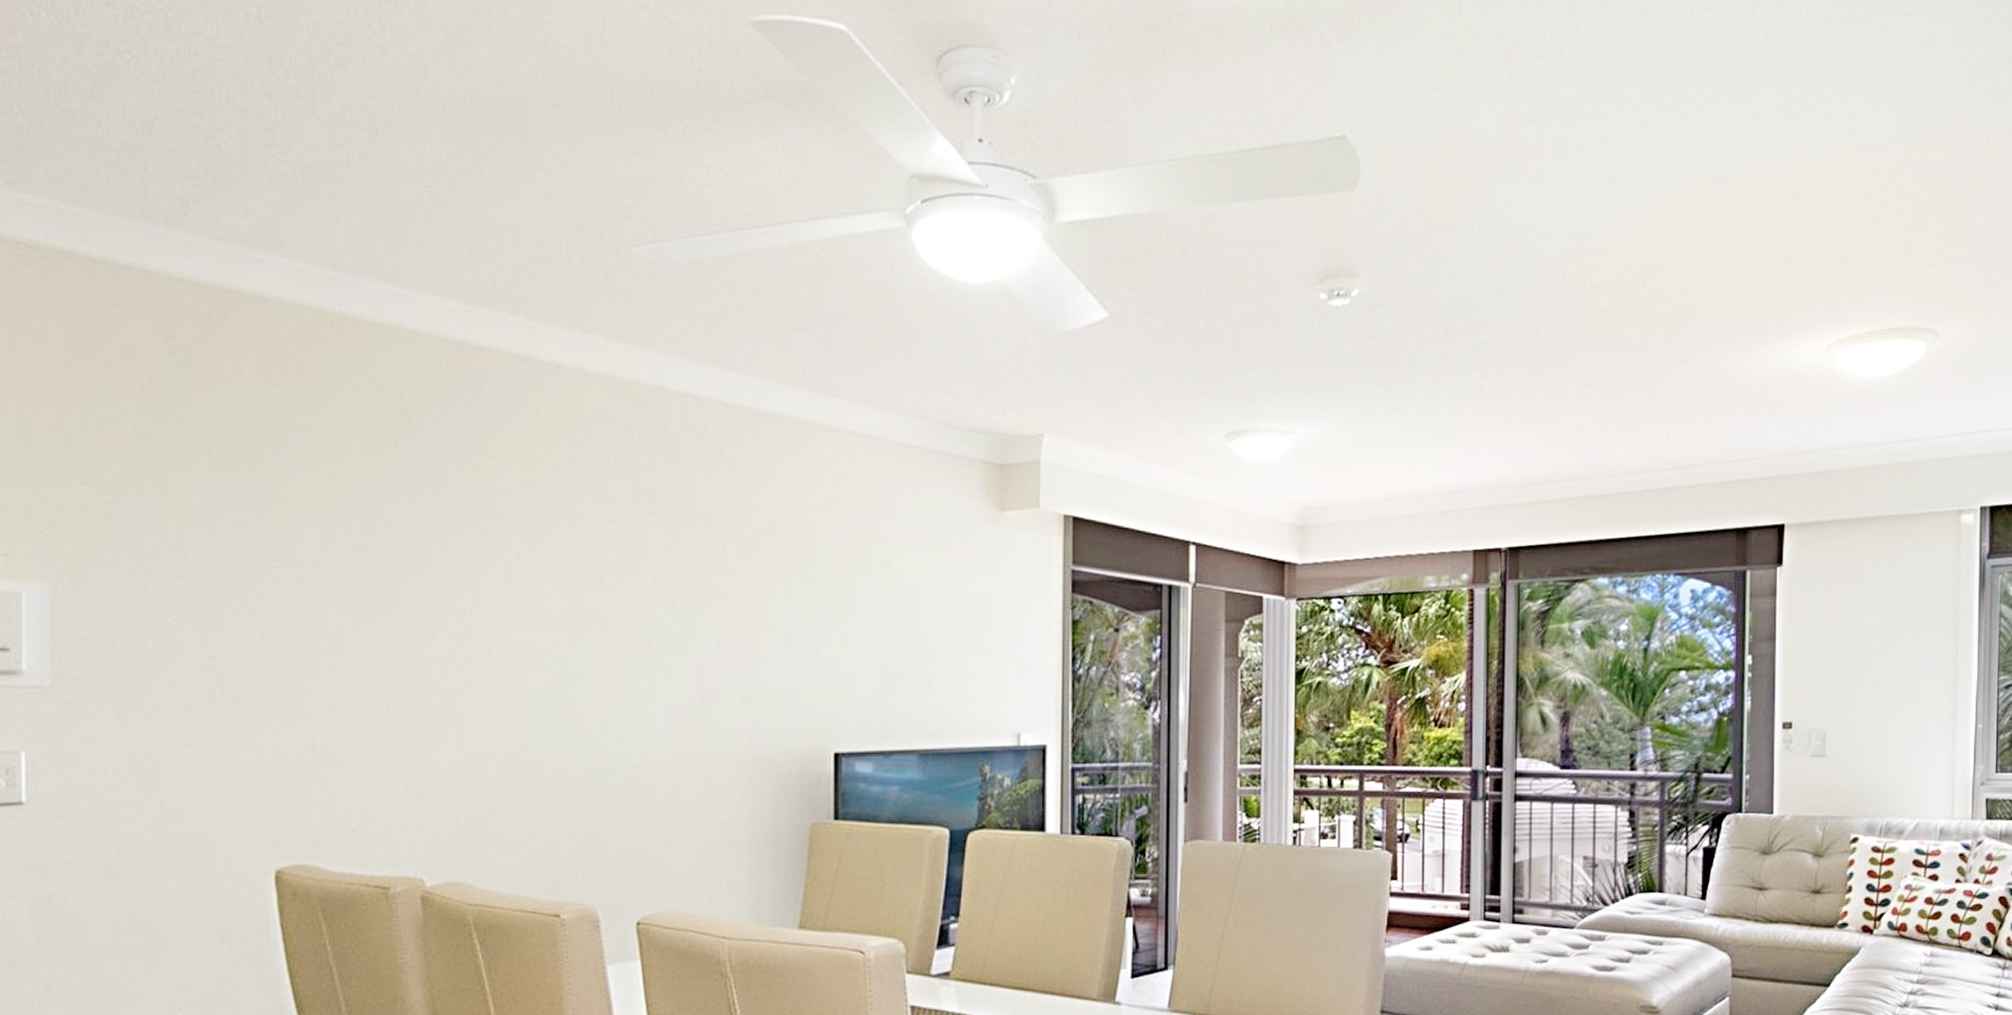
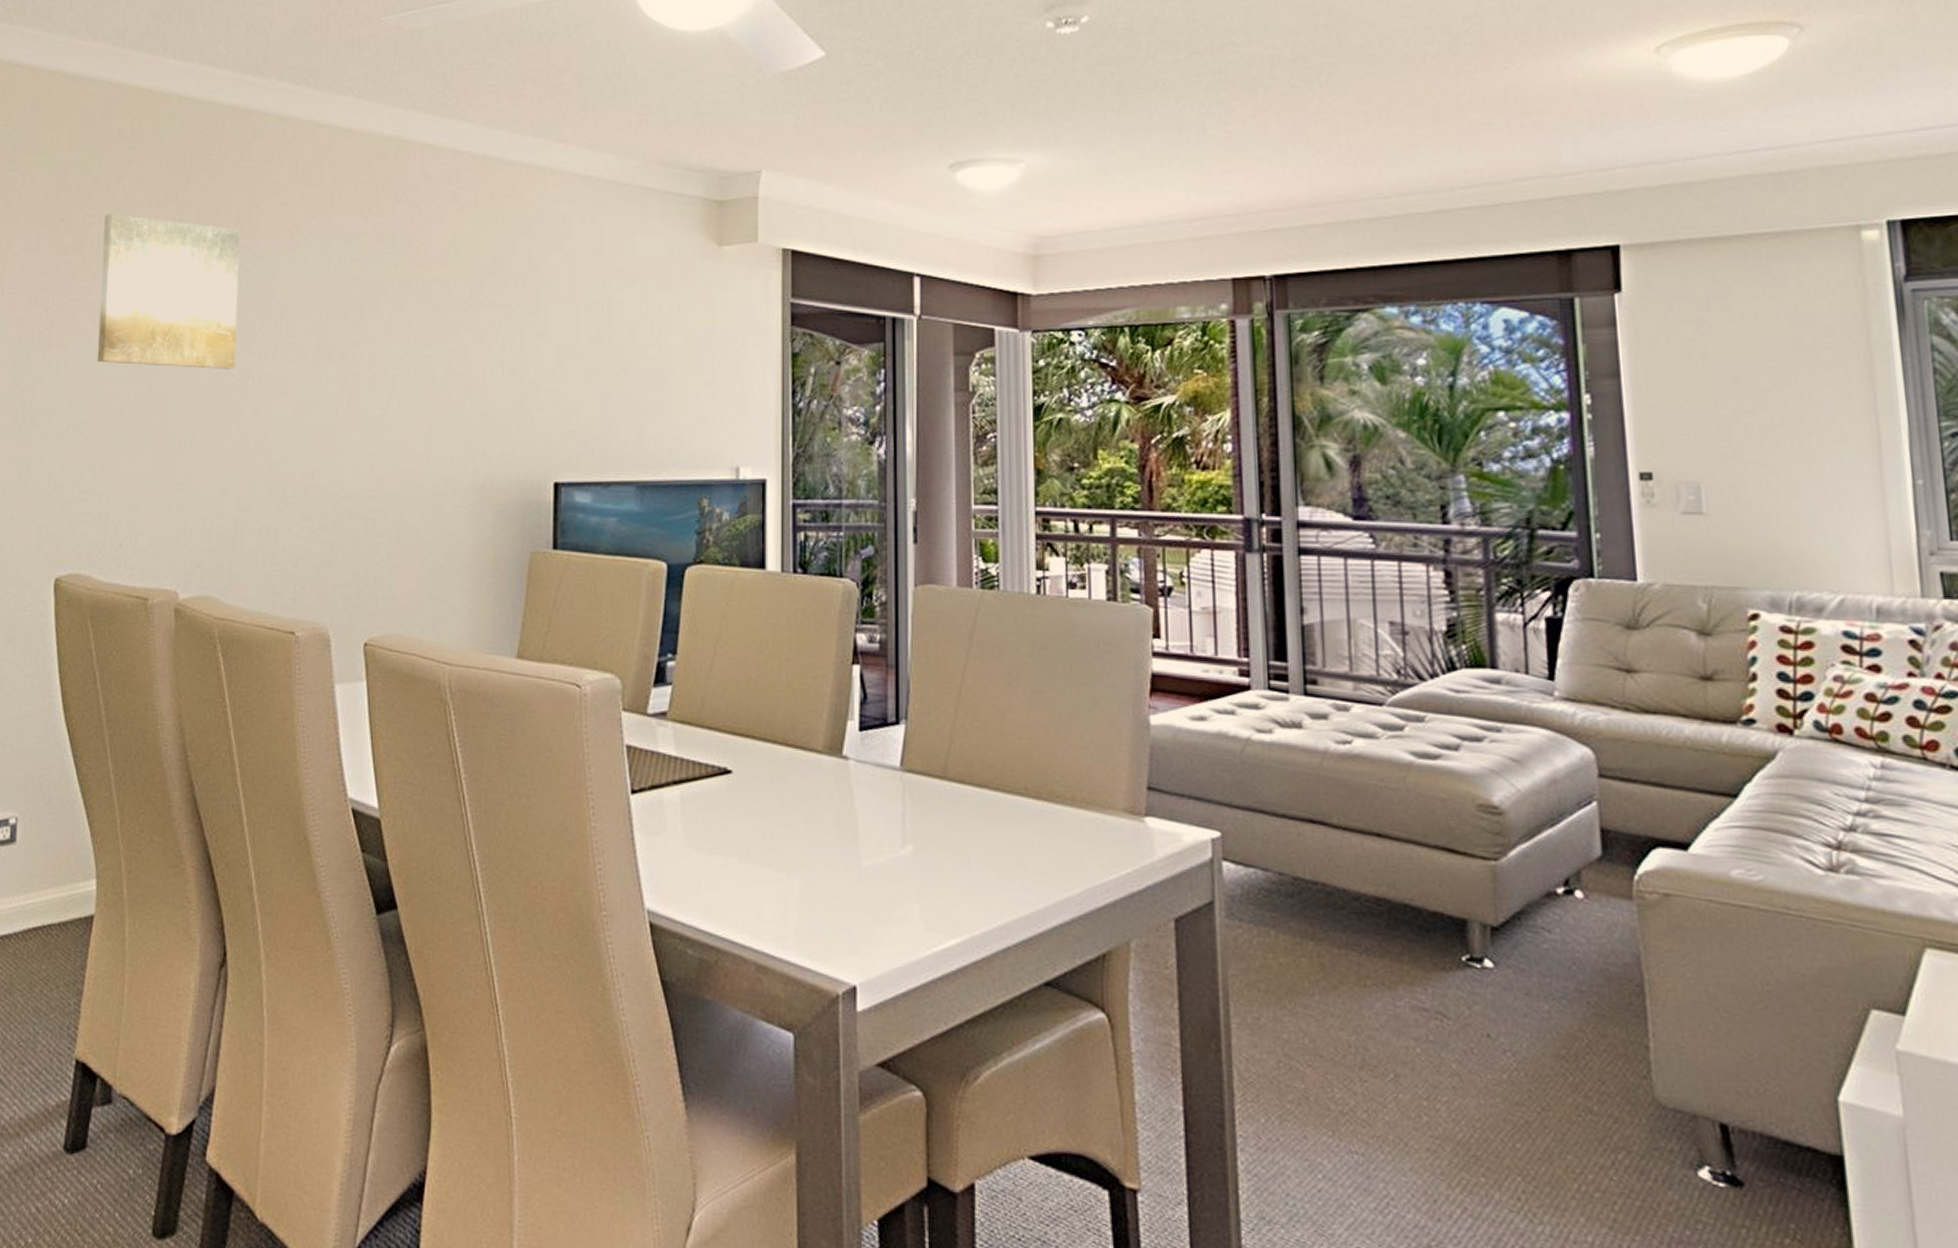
wall art: none [308,462,477,639] -> present [97,214,240,369]

